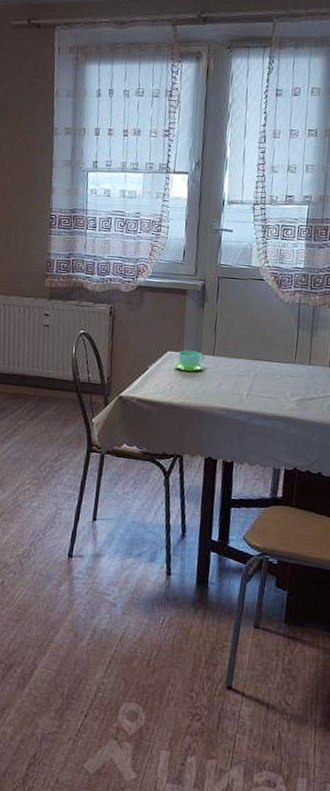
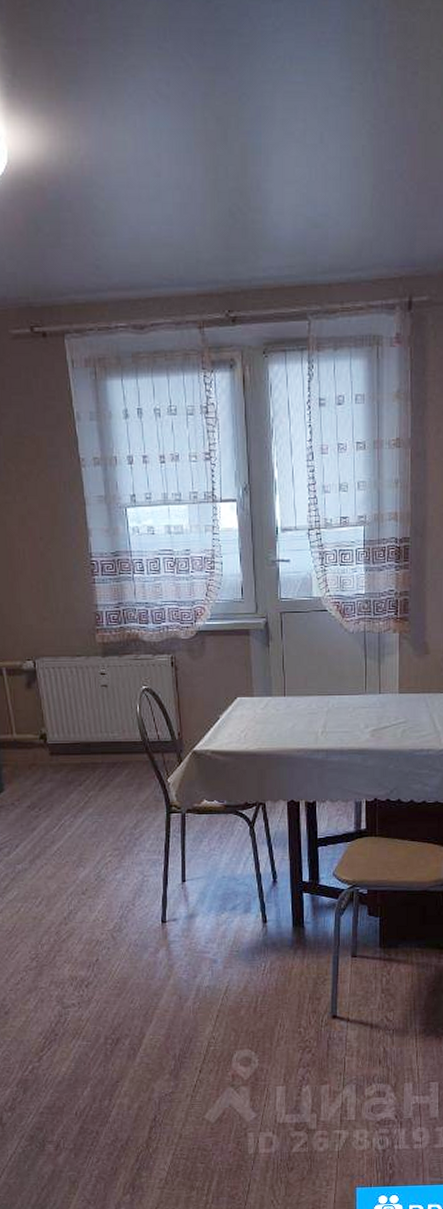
cup: present [174,350,205,372] -> none [245,693,276,716]

